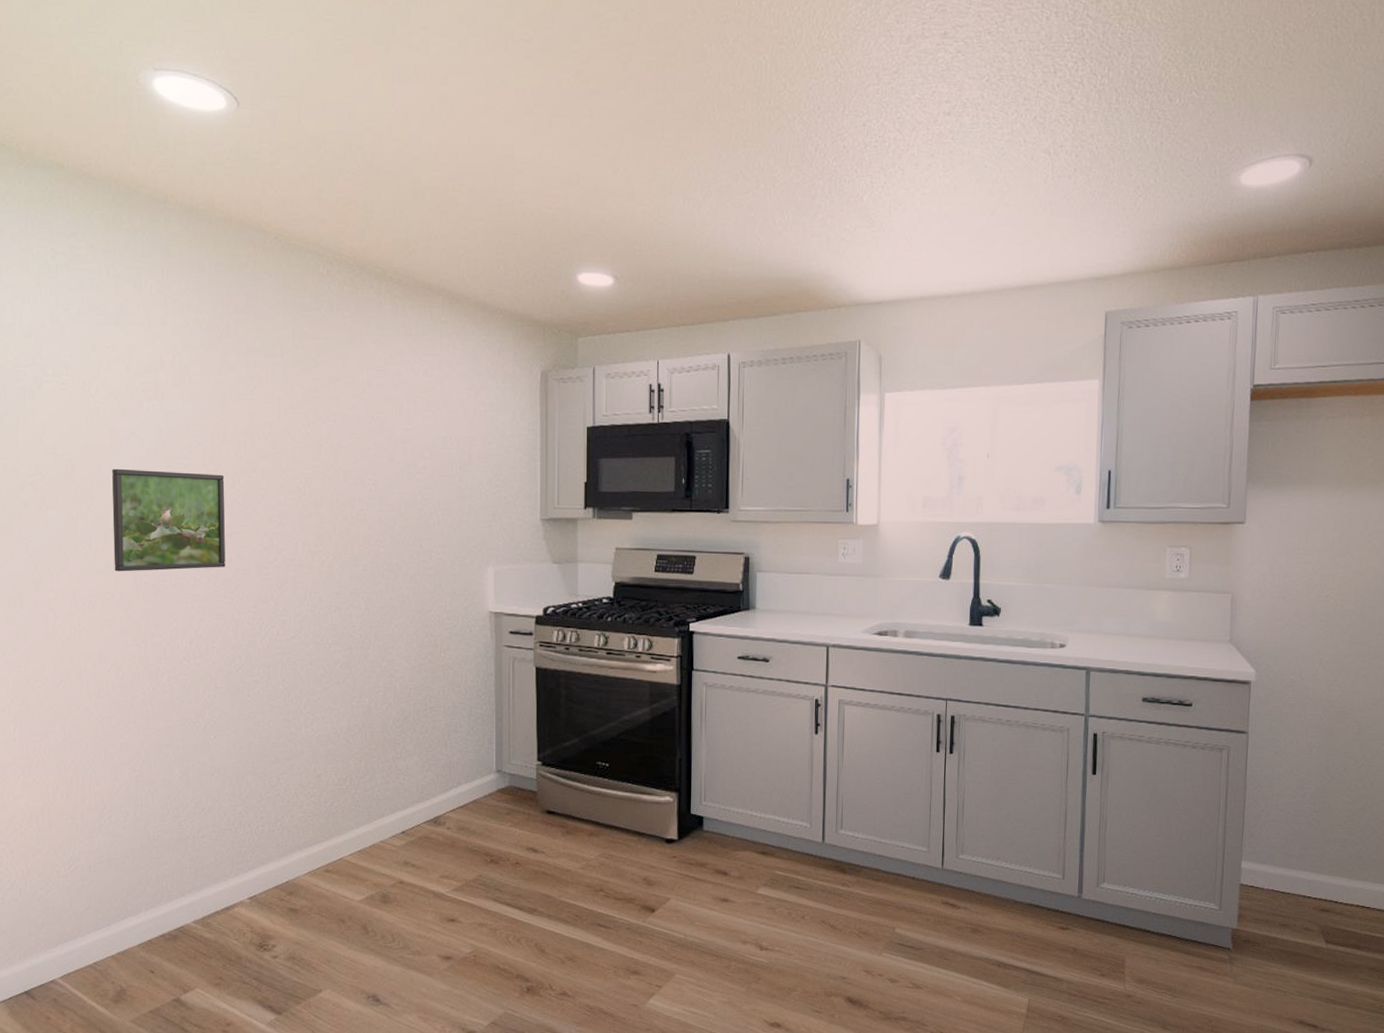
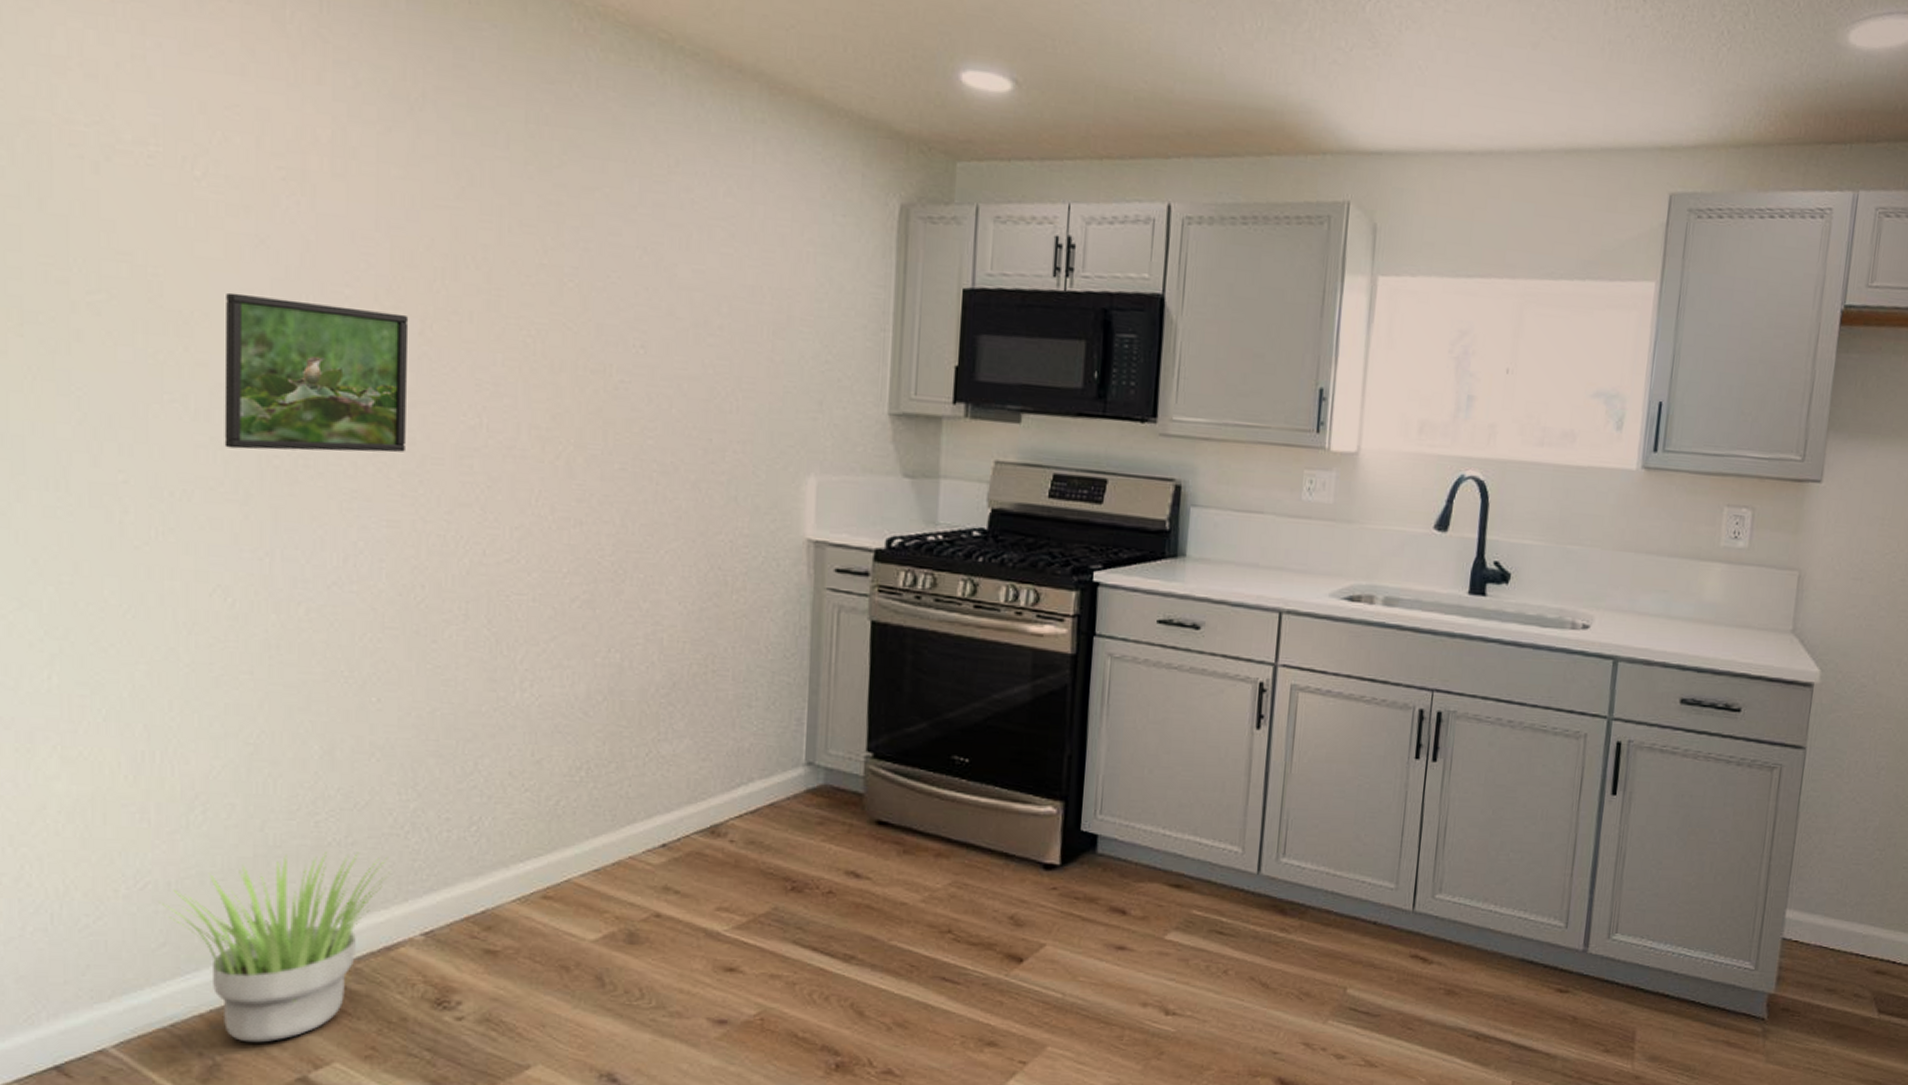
potted plant: none [84,842,227,975] -> present [159,852,390,1043]

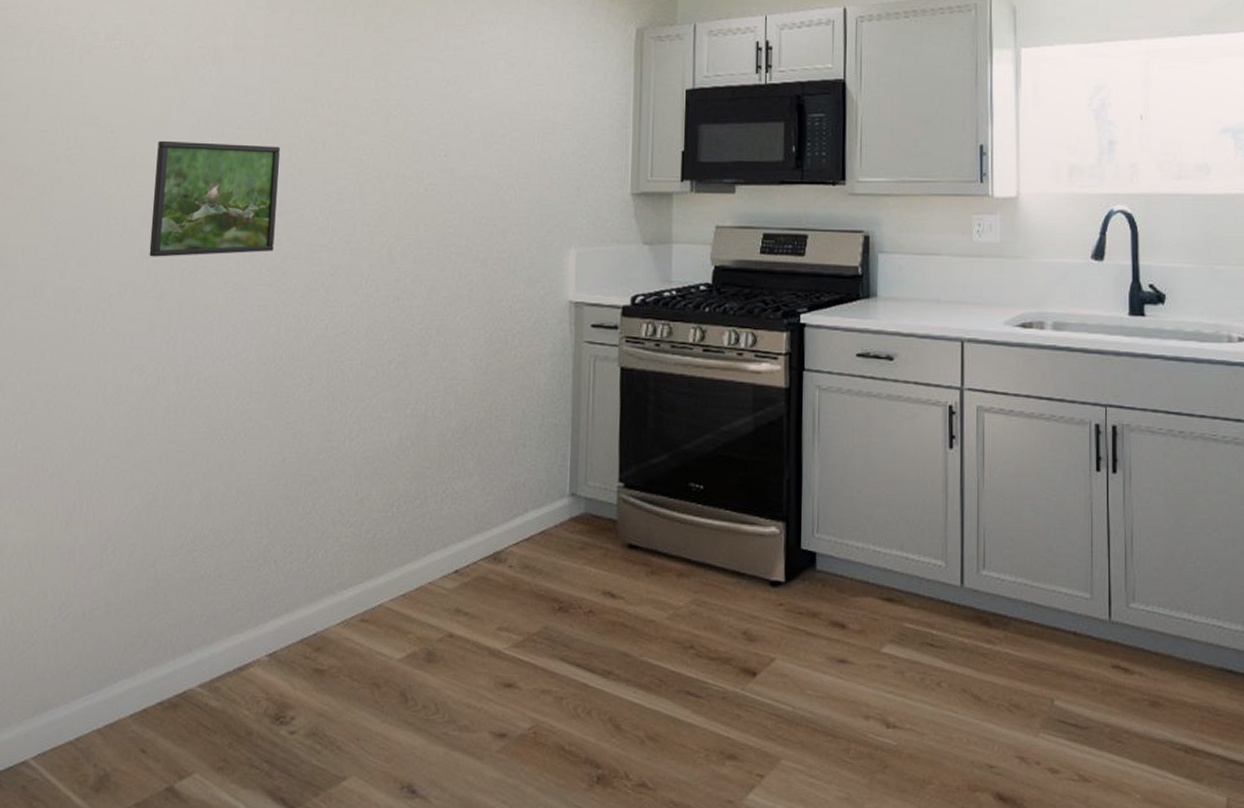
potted plant: present [159,852,390,1043] -> none [75,583,246,755]

